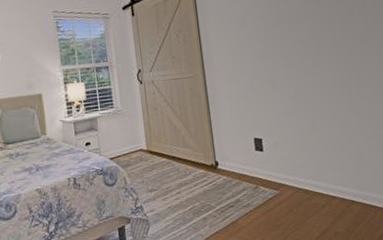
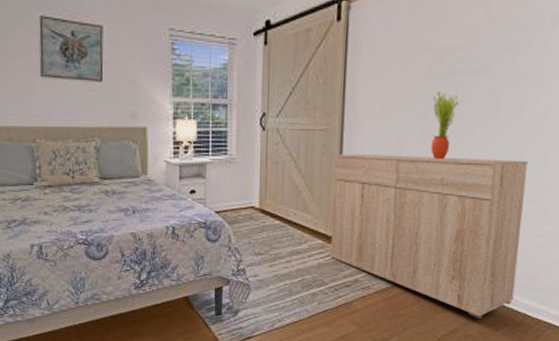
dresser: none [202,82,365,217] -> present [330,154,528,319]
potted plant: none [268,36,290,90] -> present [431,91,460,160]

